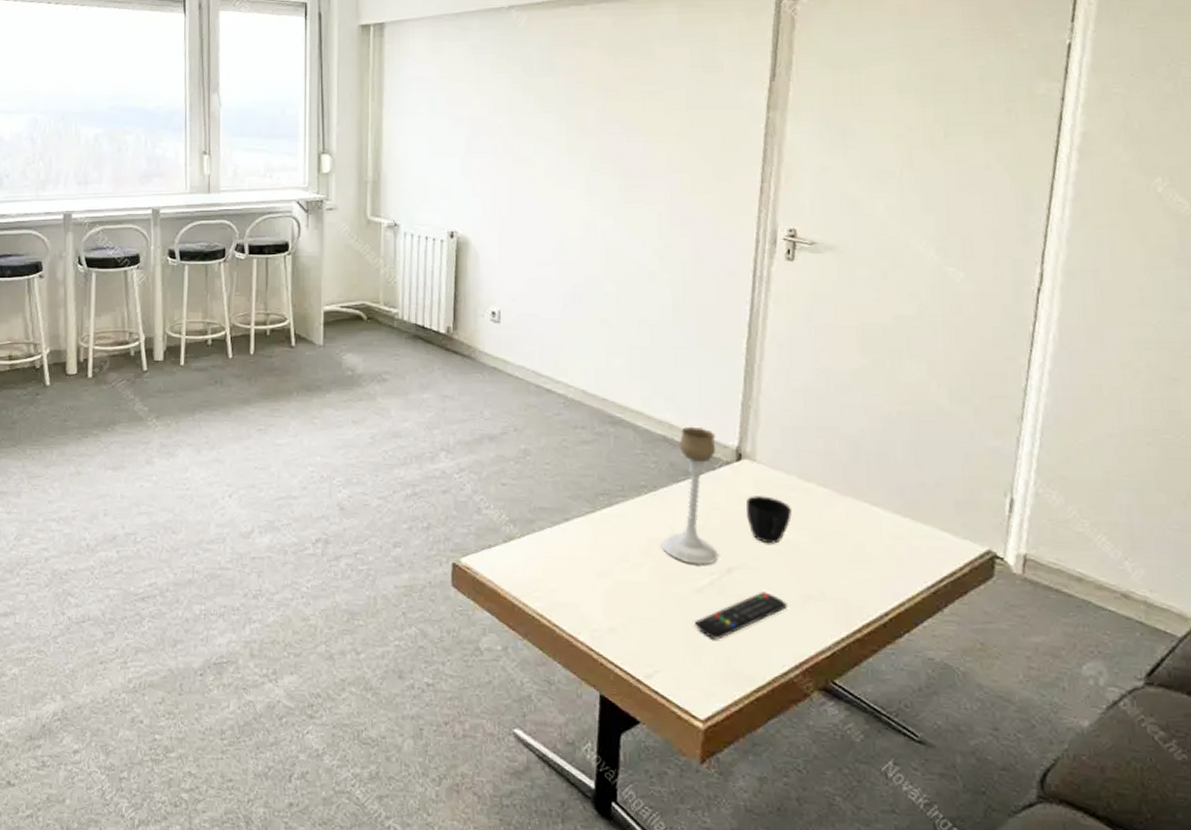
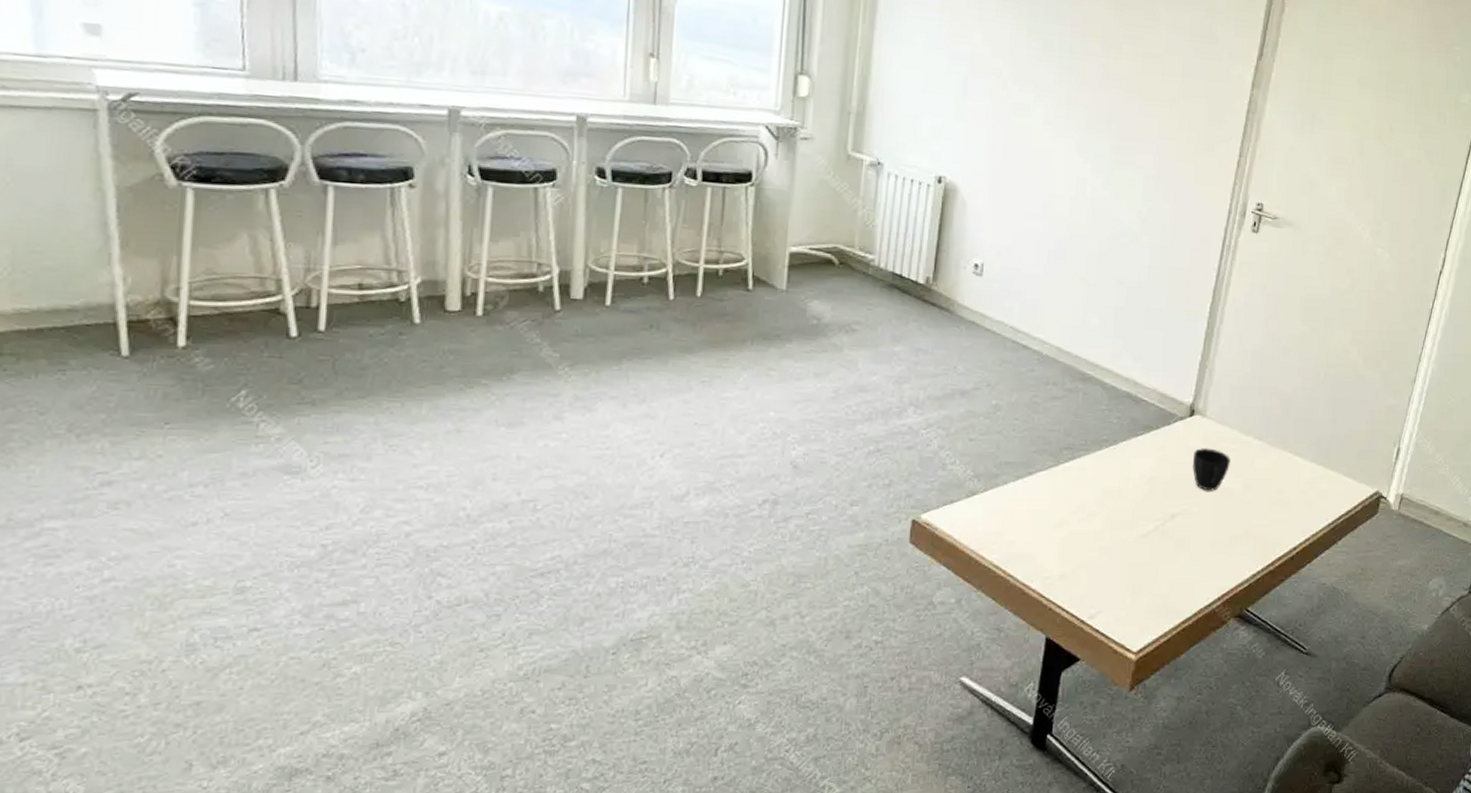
candle holder: present [662,426,718,565] -> none [1116,384,1174,512]
remote control: present [694,592,787,640] -> none [1137,534,1217,579]

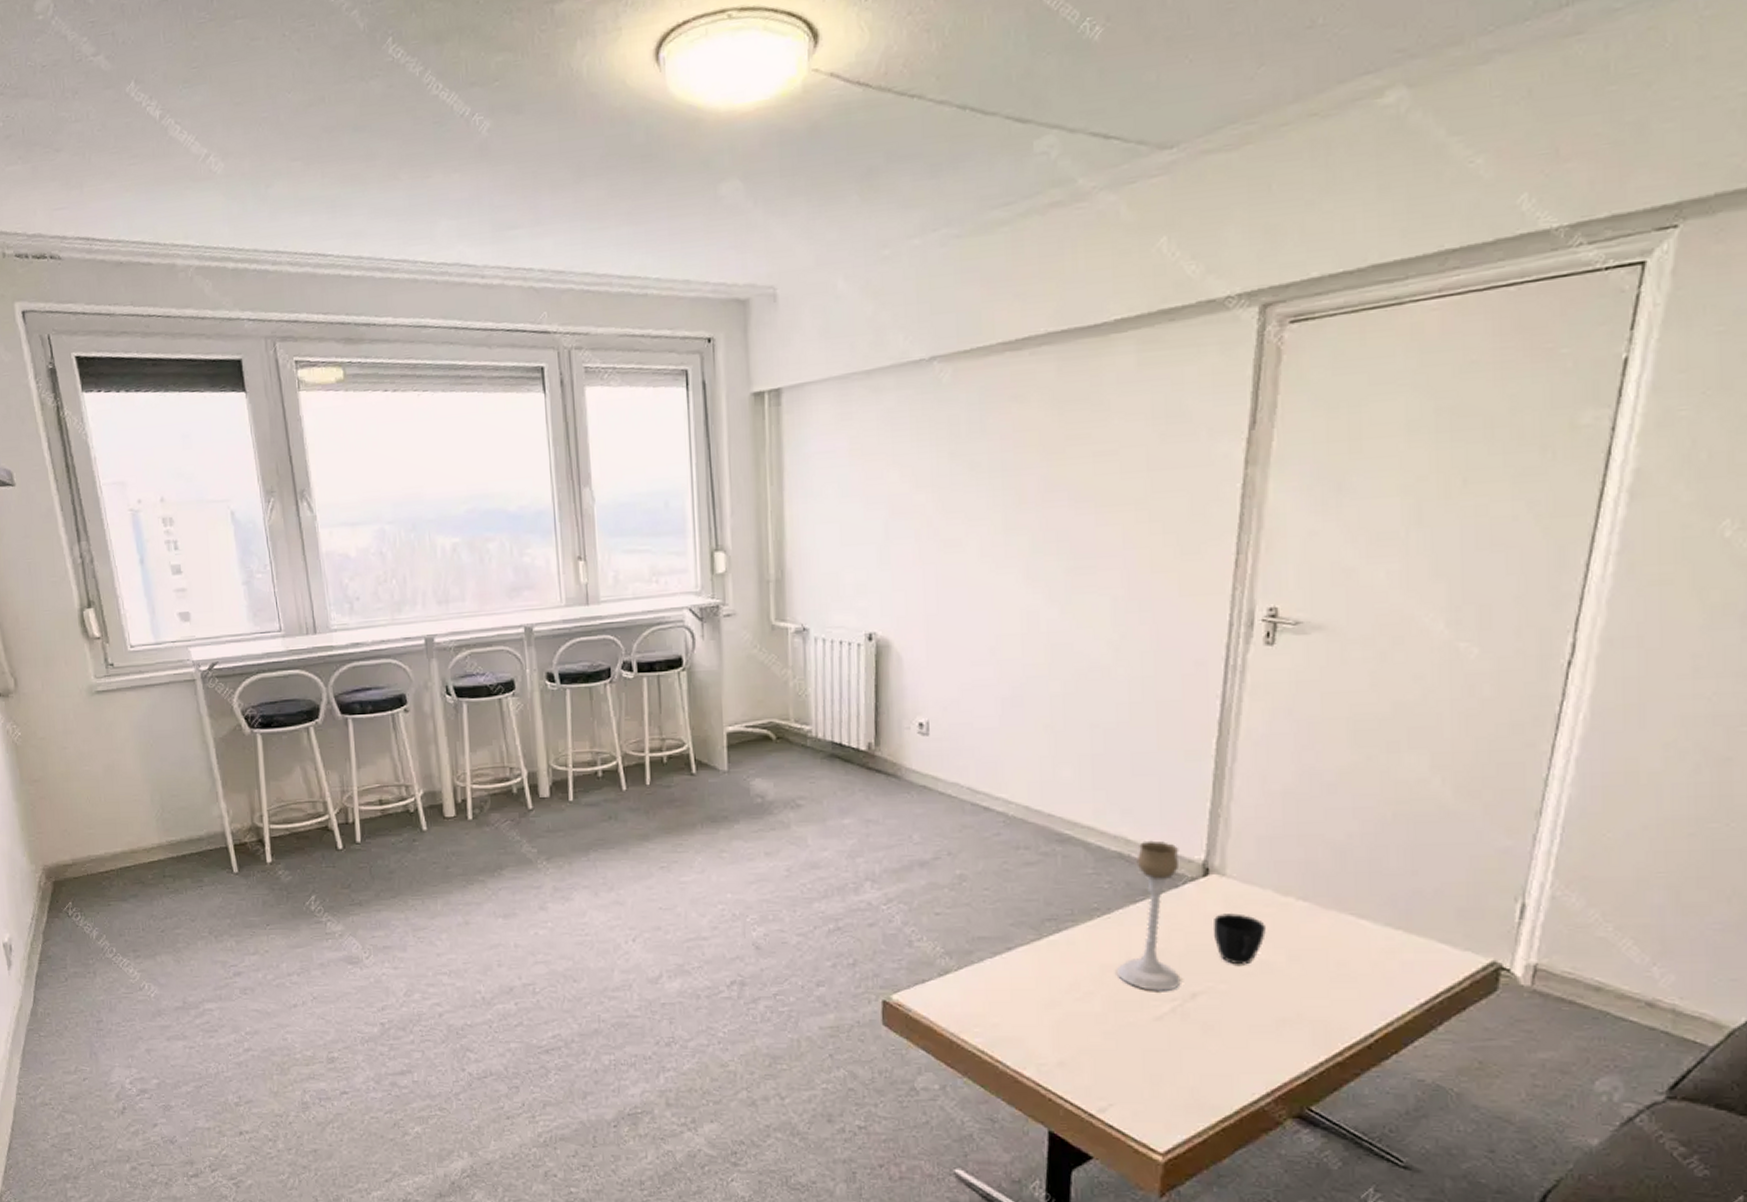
candle holder: none [1116,384,1174,512] -> present [1117,840,1181,991]

